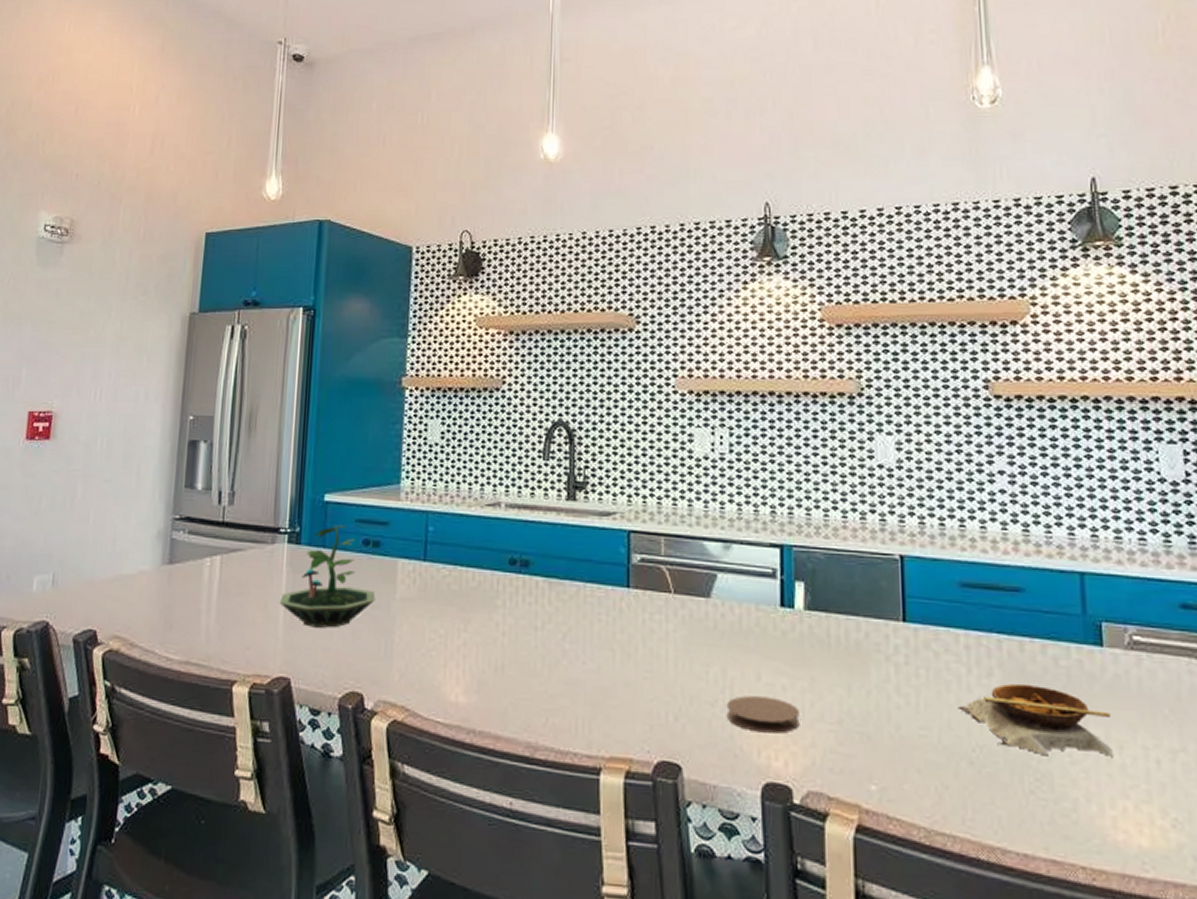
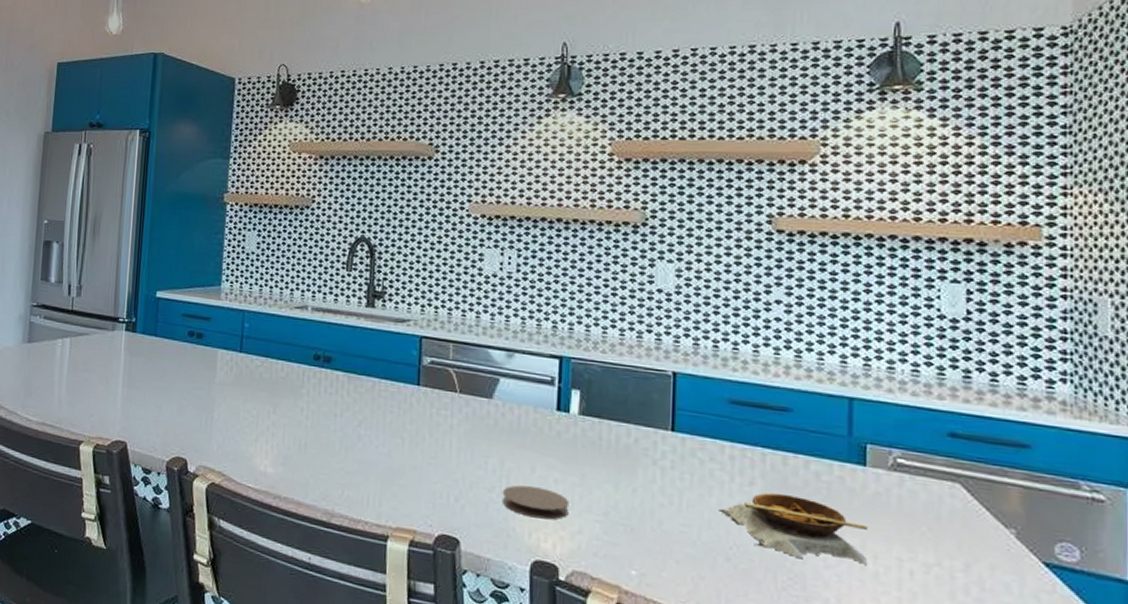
terrarium: present [280,525,376,628] -> none [119,318,199,404]

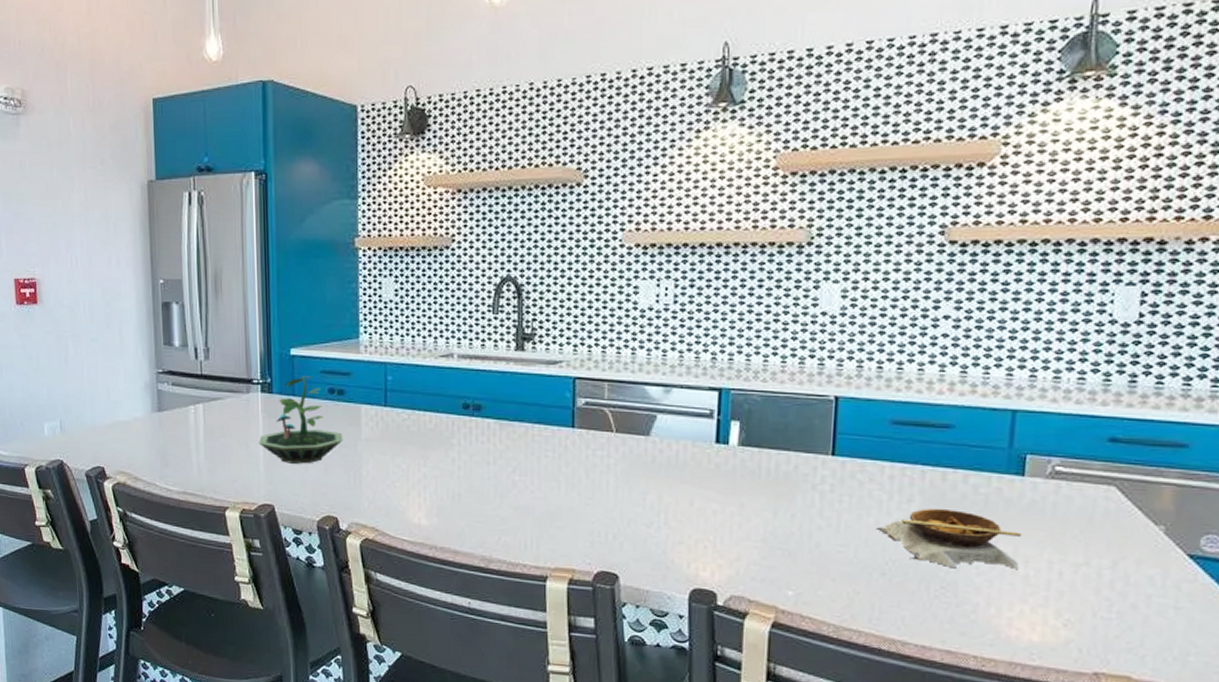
terrarium: none [119,318,199,404] -> present [259,376,343,464]
coaster: present [502,485,569,520] -> none [660,519,728,550]

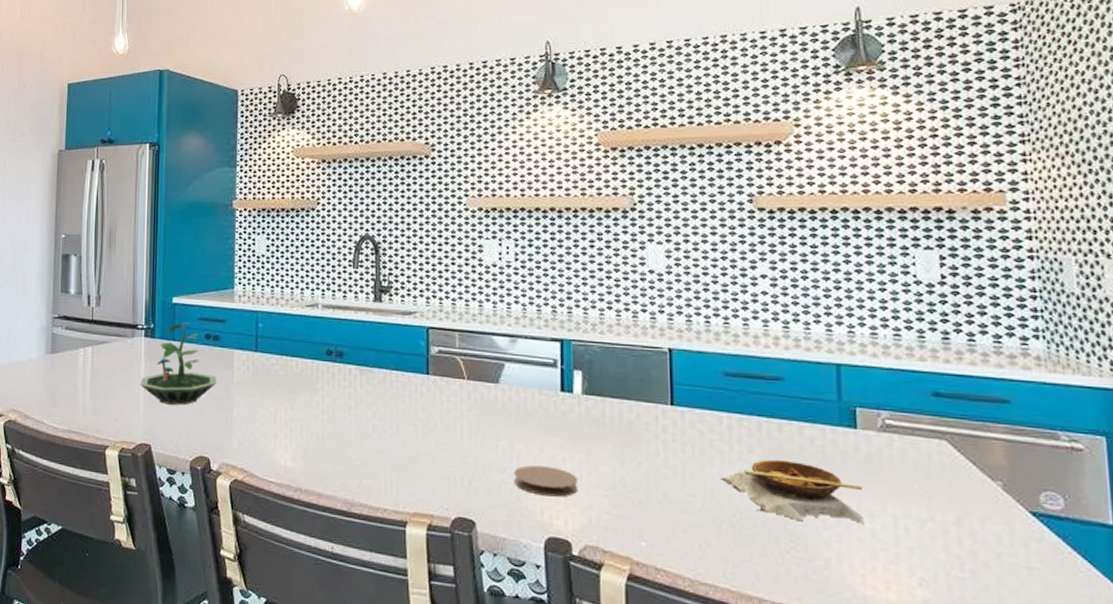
coaster: none [660,519,728,550] -> present [513,465,578,497]

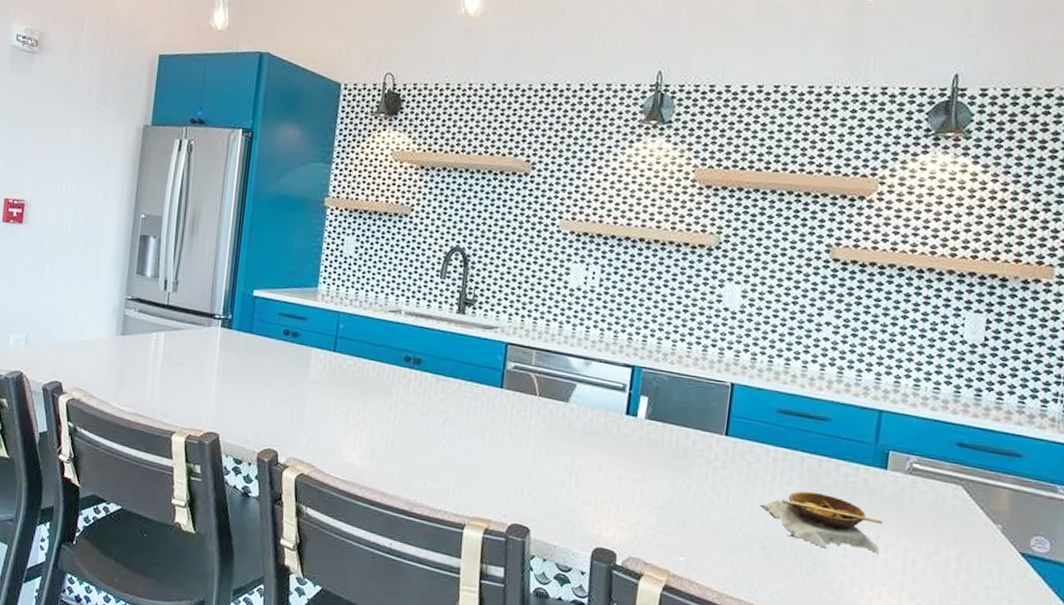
terrarium: present [140,322,217,405] -> none [213,316,292,398]
coaster: present [513,465,578,497] -> none [570,480,631,512]

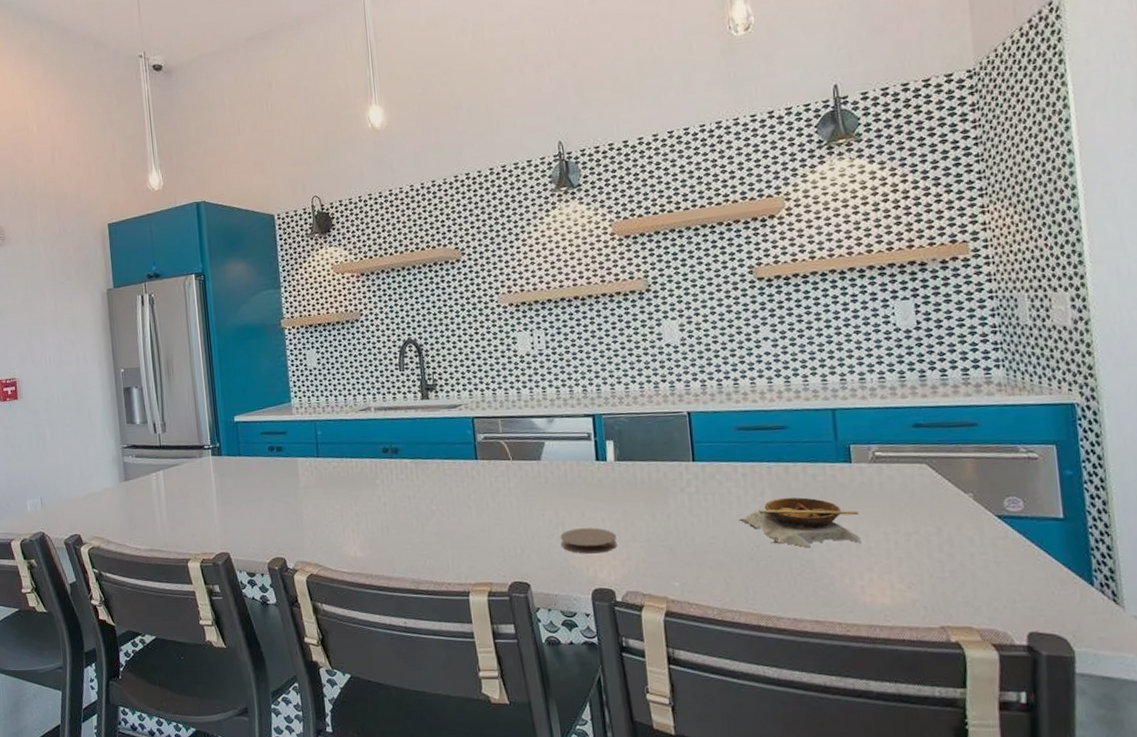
coaster: none [570,480,631,512] -> present [560,528,618,554]

